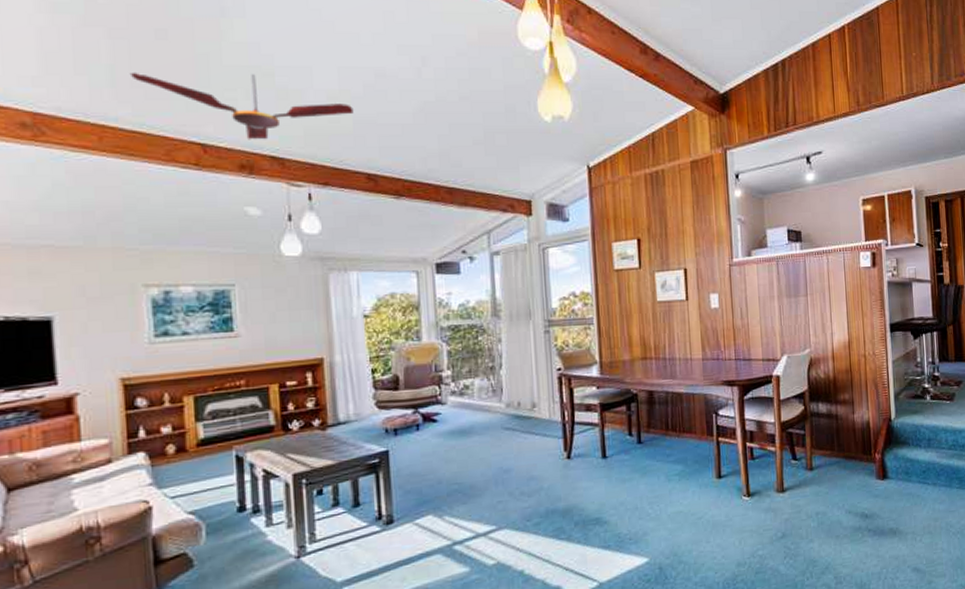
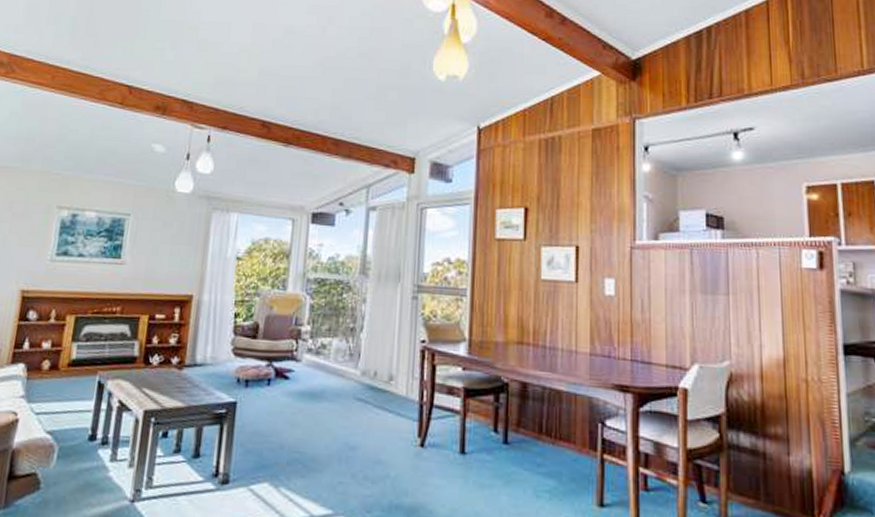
ceiling fan: present [129,72,354,140] -> none [86,23,260,85]

